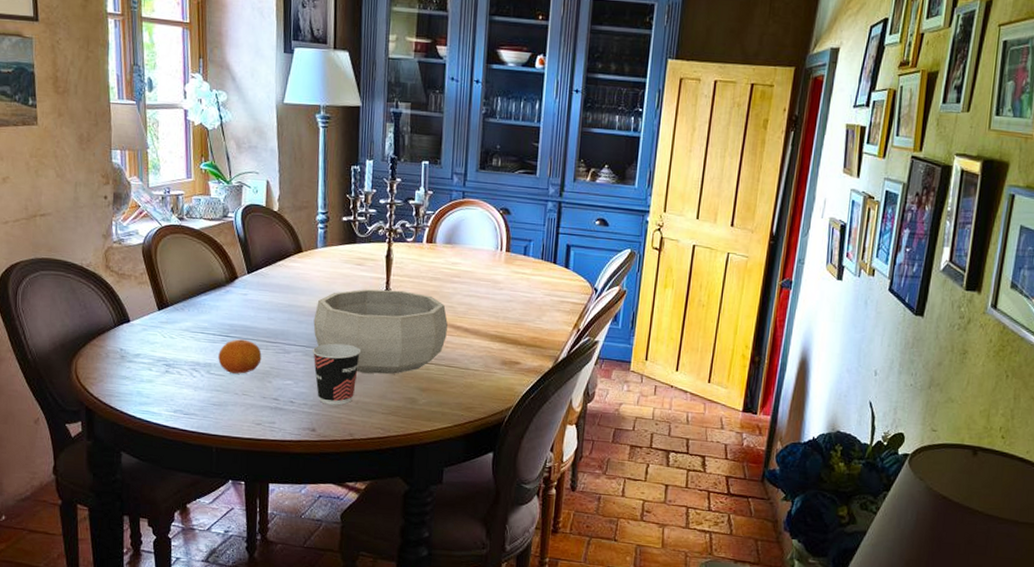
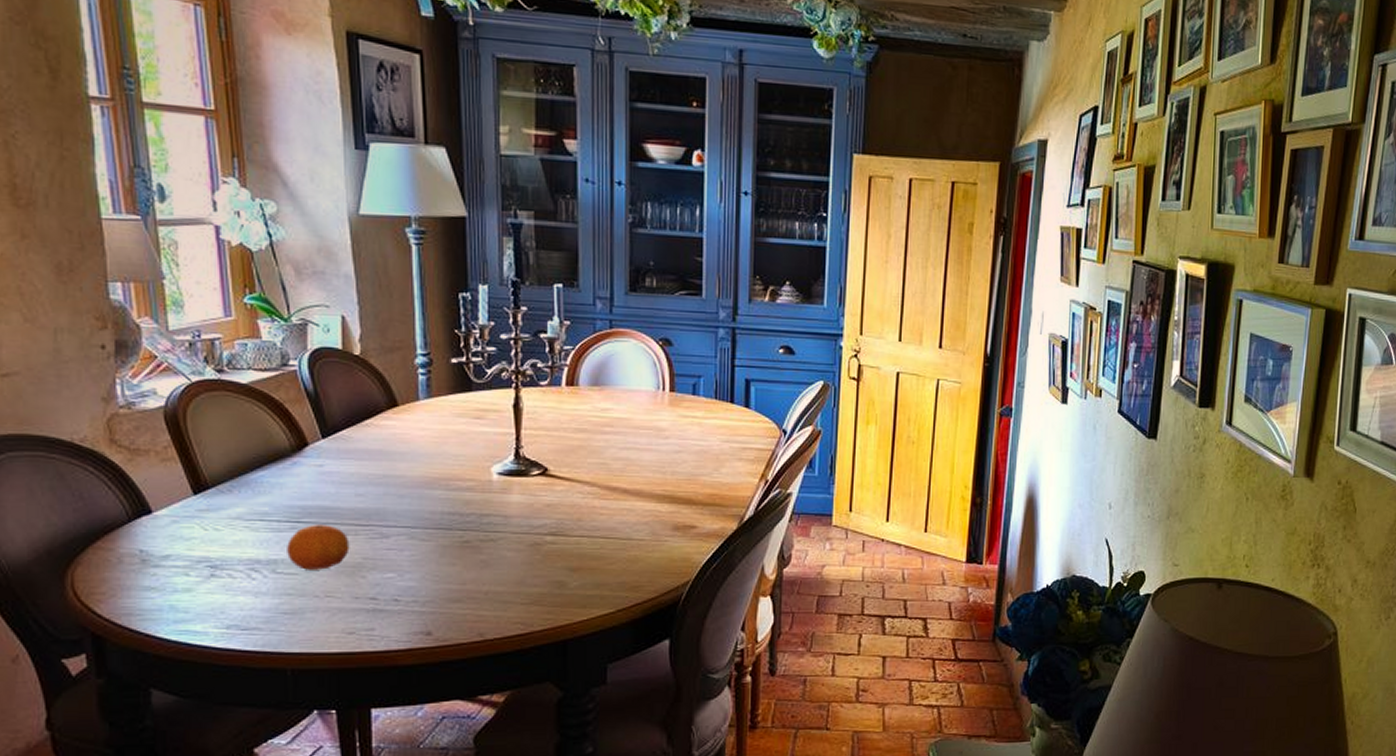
cup: present [312,343,361,405] -> none [420,520,487,599]
decorative bowl: present [313,289,448,375] -> none [419,447,600,556]

